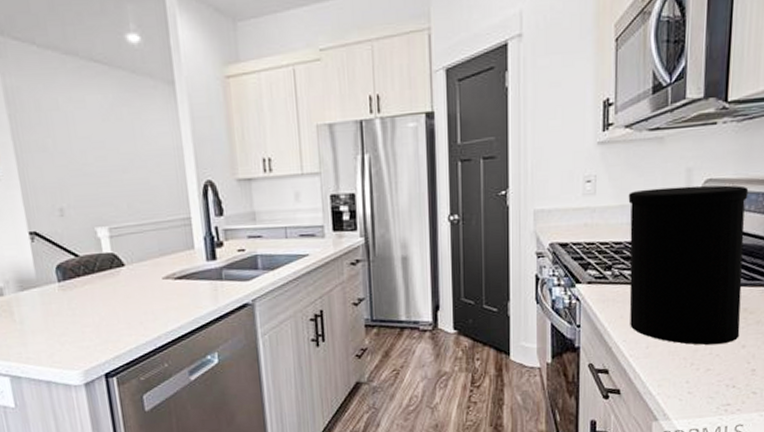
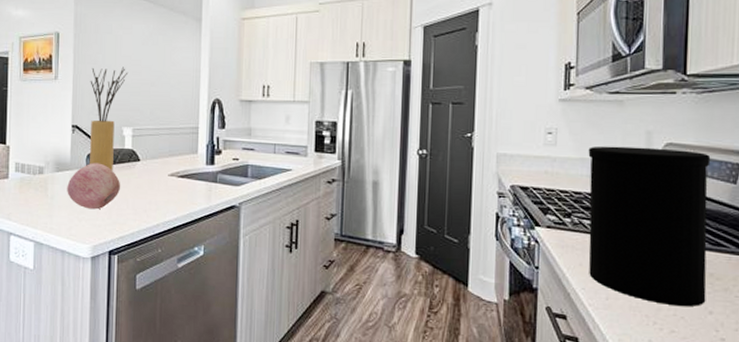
fruit: none [37,274,106,330] -> present [67,162,120,210]
vase: none [41,152,93,282] -> present [90,67,129,171]

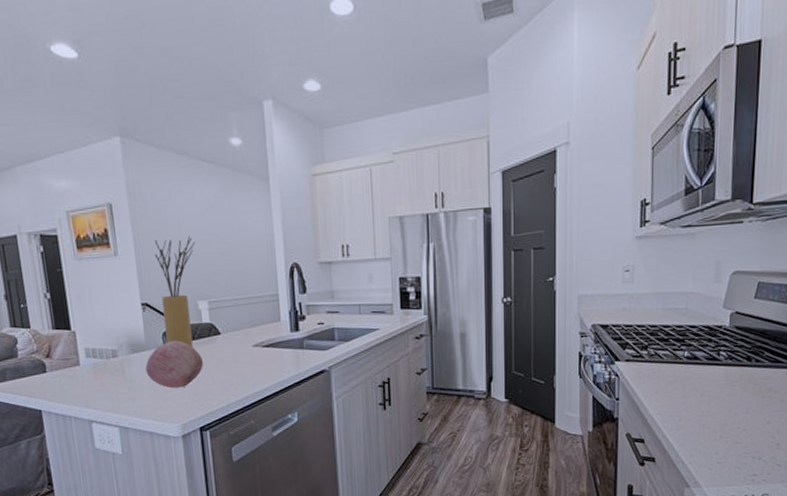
canister: present [588,146,711,307] -> none [663,276,773,420]

